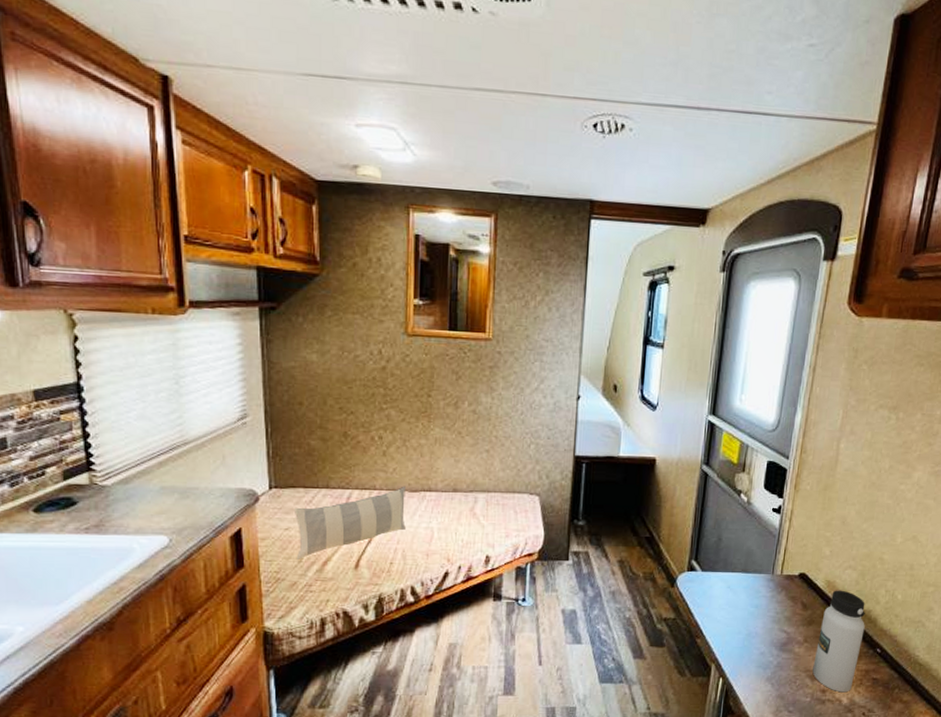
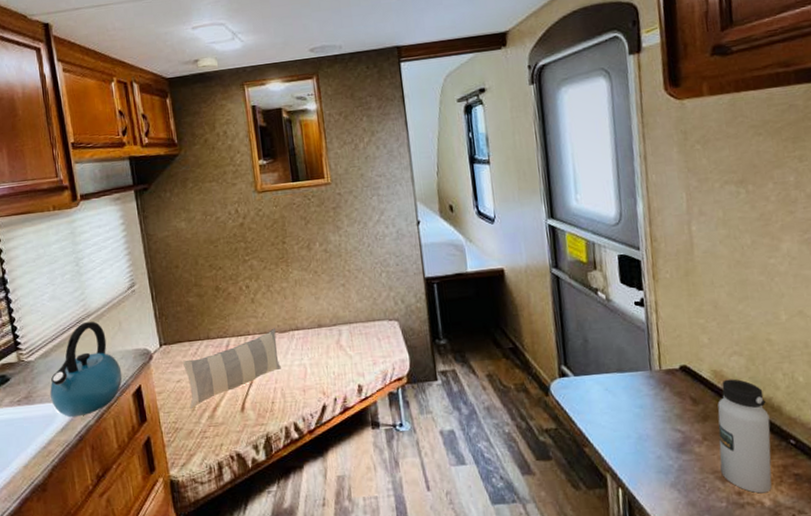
kettle: none [128,451,220,555] -> present [50,321,123,418]

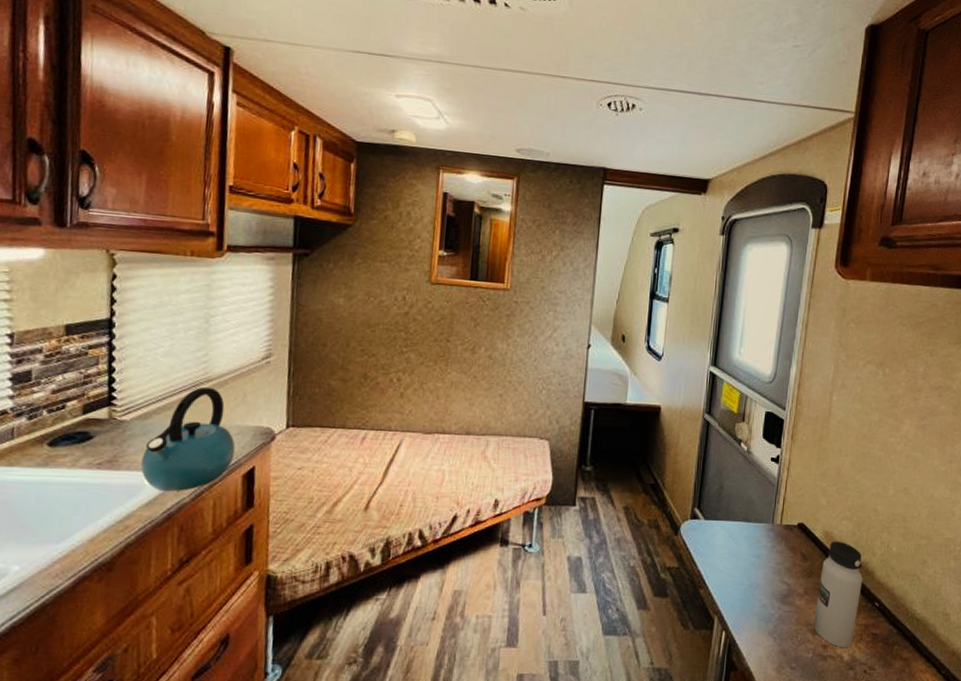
pillow: present [183,328,282,409] -> none [306,427,420,500]

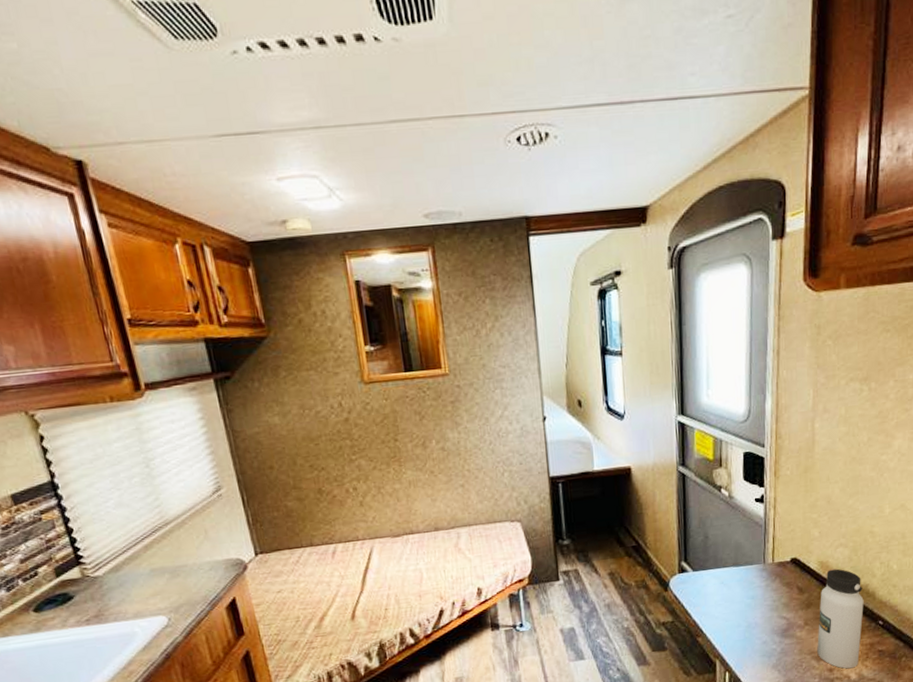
kettle: present [141,387,236,492] -> none [125,530,213,635]

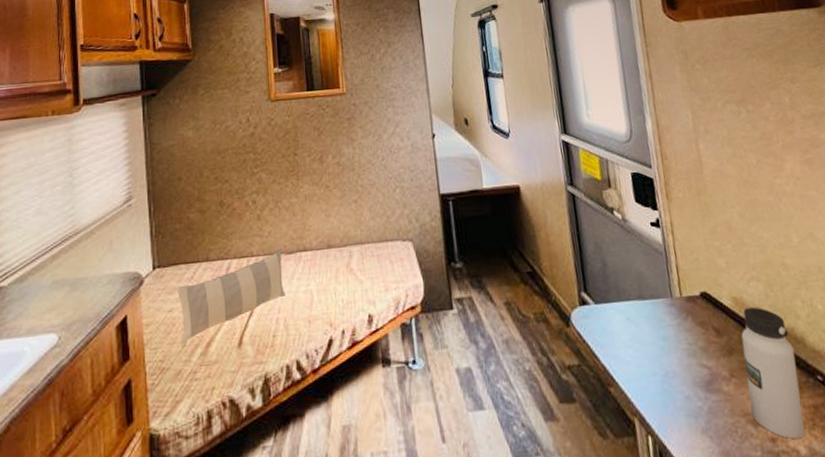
pillow: none [283,532,396,620] -> present [177,248,287,344]

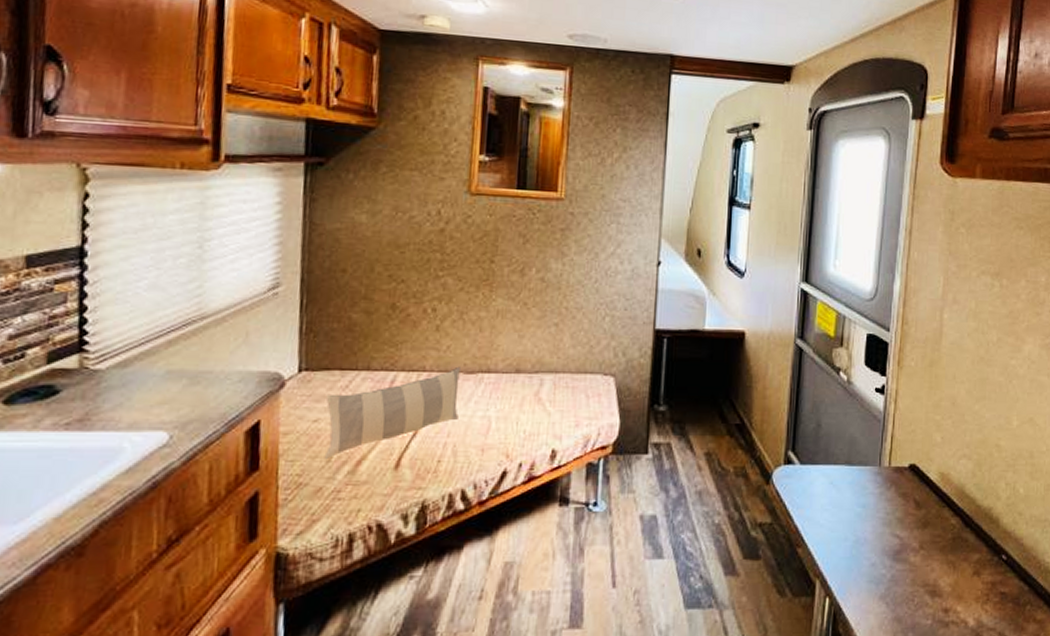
water bottle: present [741,307,805,440] -> none [932,484,986,612]

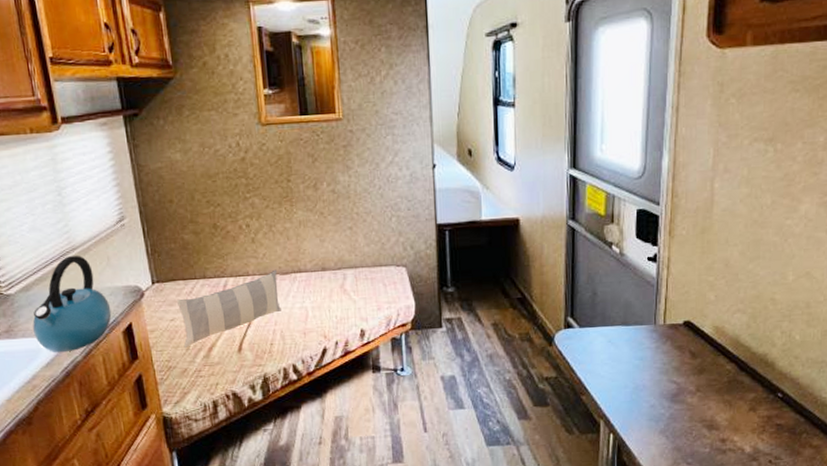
kettle: none [119,327,236,455] -> present [32,256,112,353]

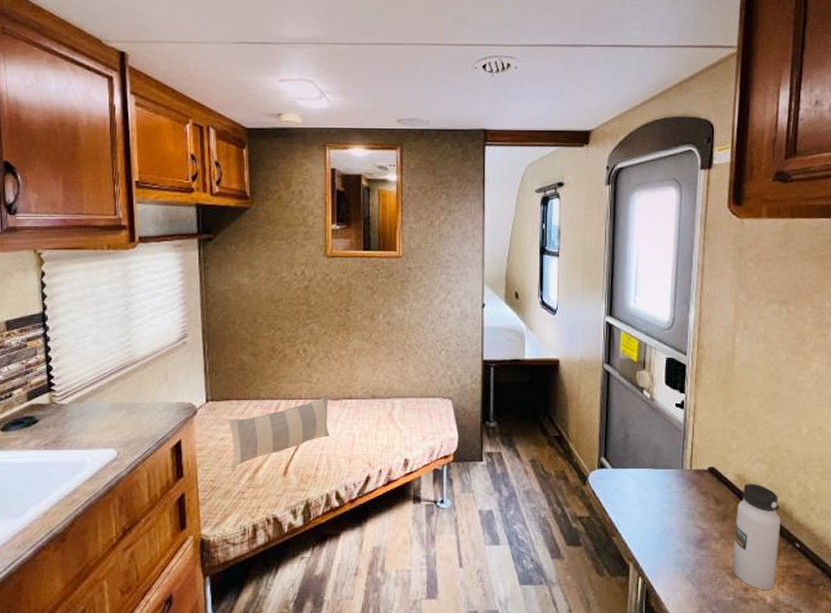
kettle: present [32,256,112,353] -> none [82,370,162,467]
water bottle: none [709,335,762,441] -> present [732,483,781,591]

